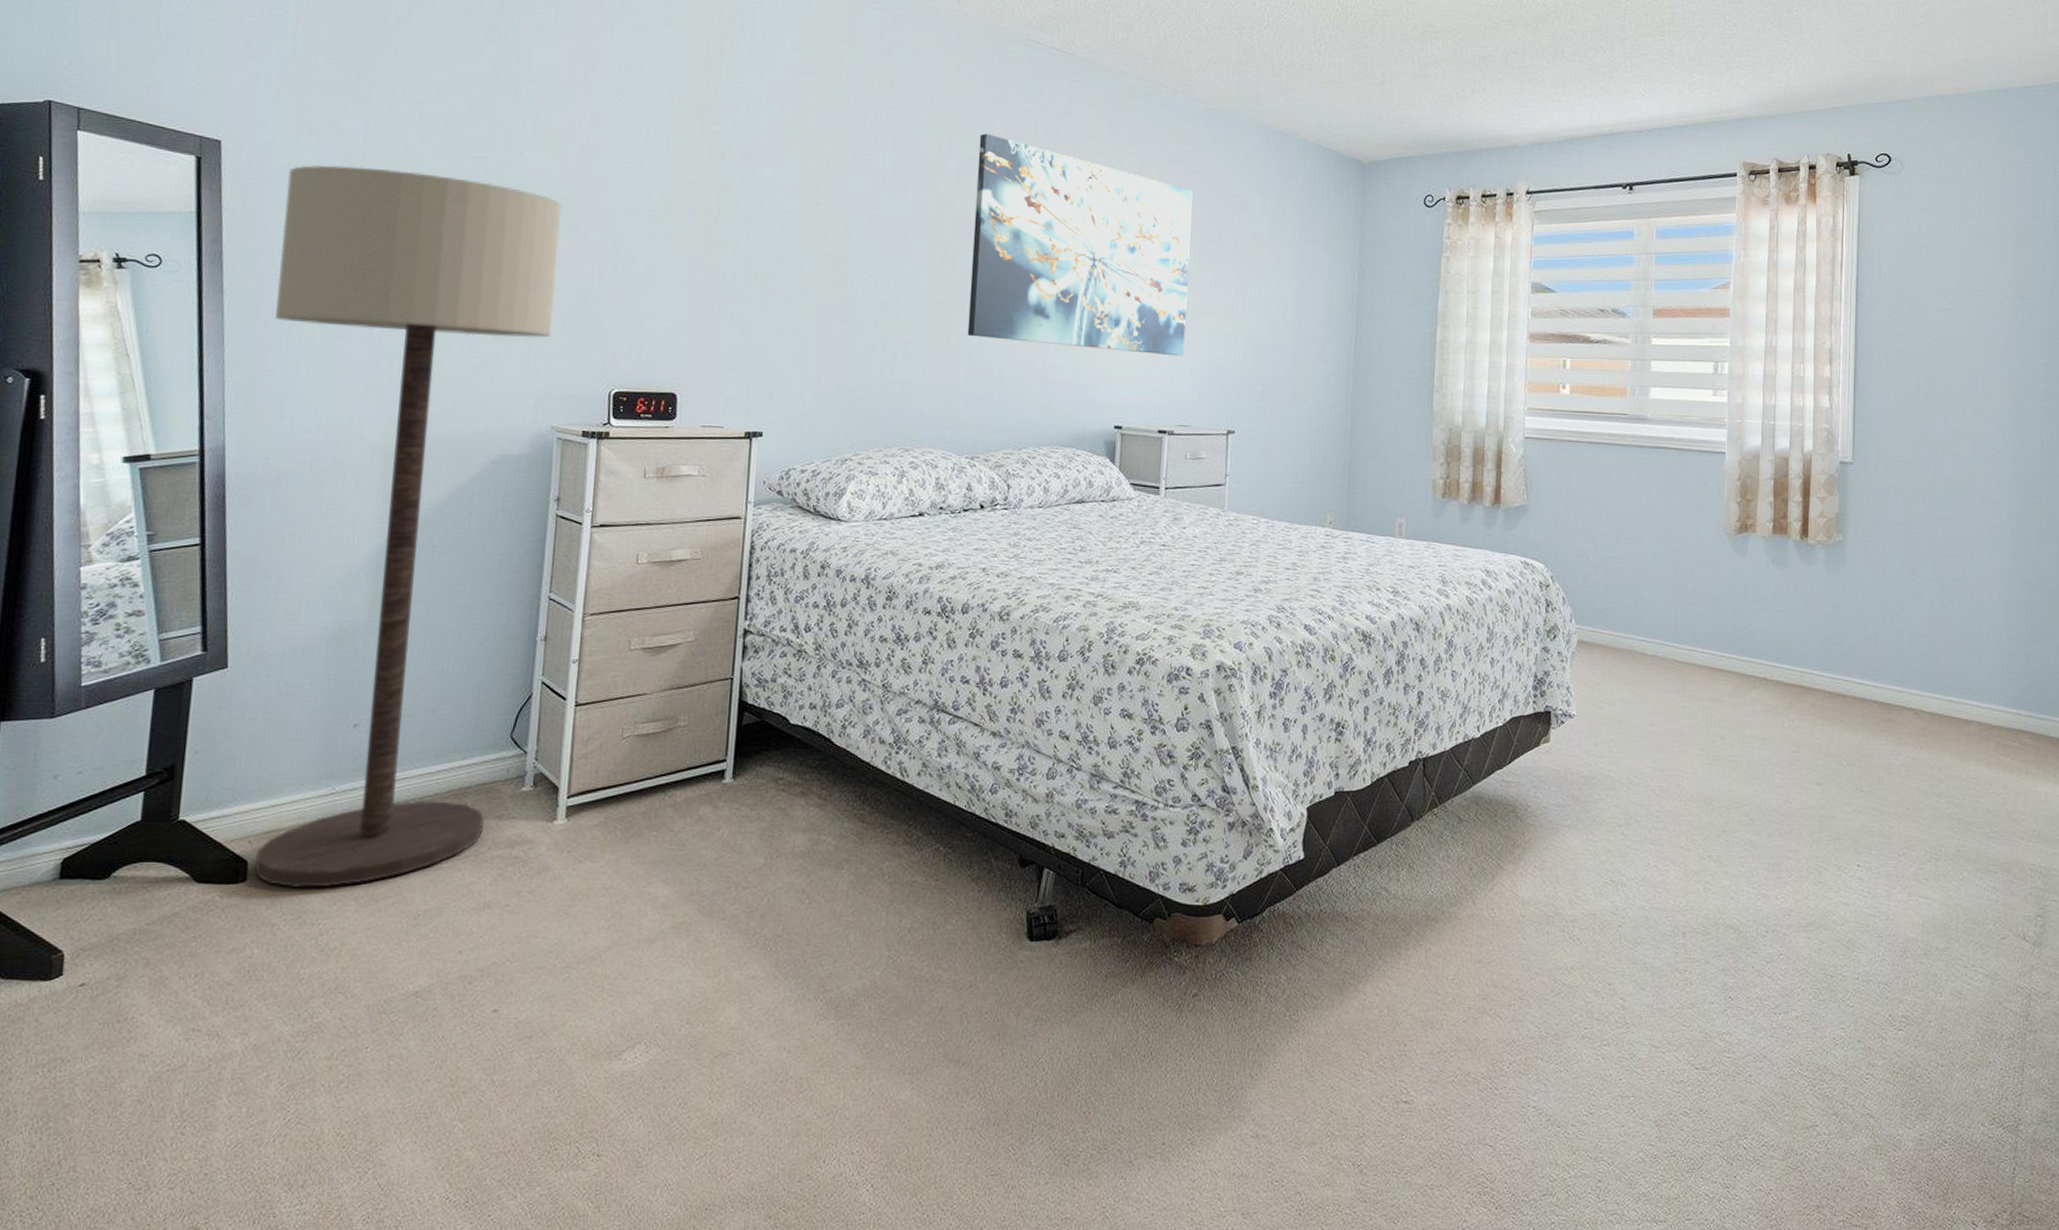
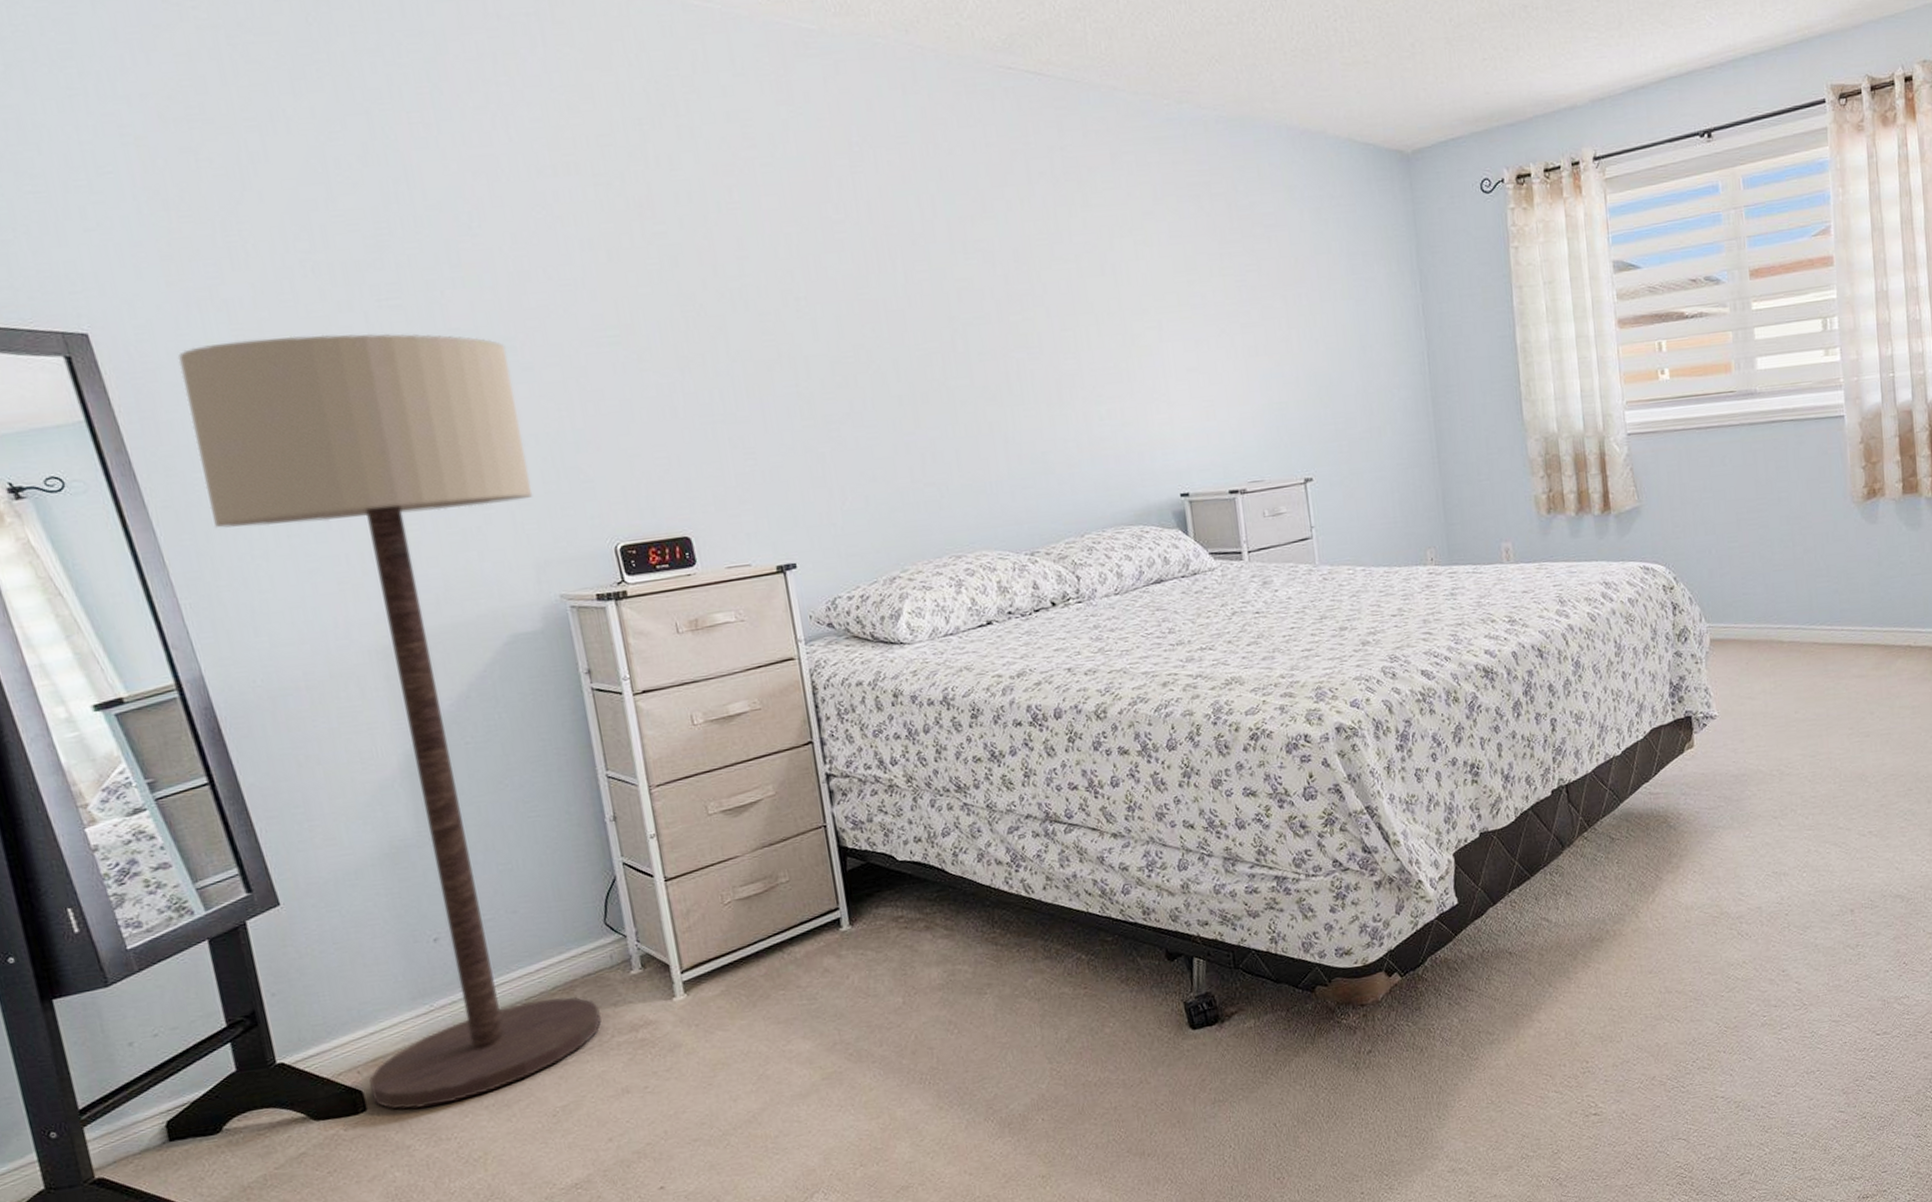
wall art: present [967,133,1193,357] -> none [964,185,1243,422]

